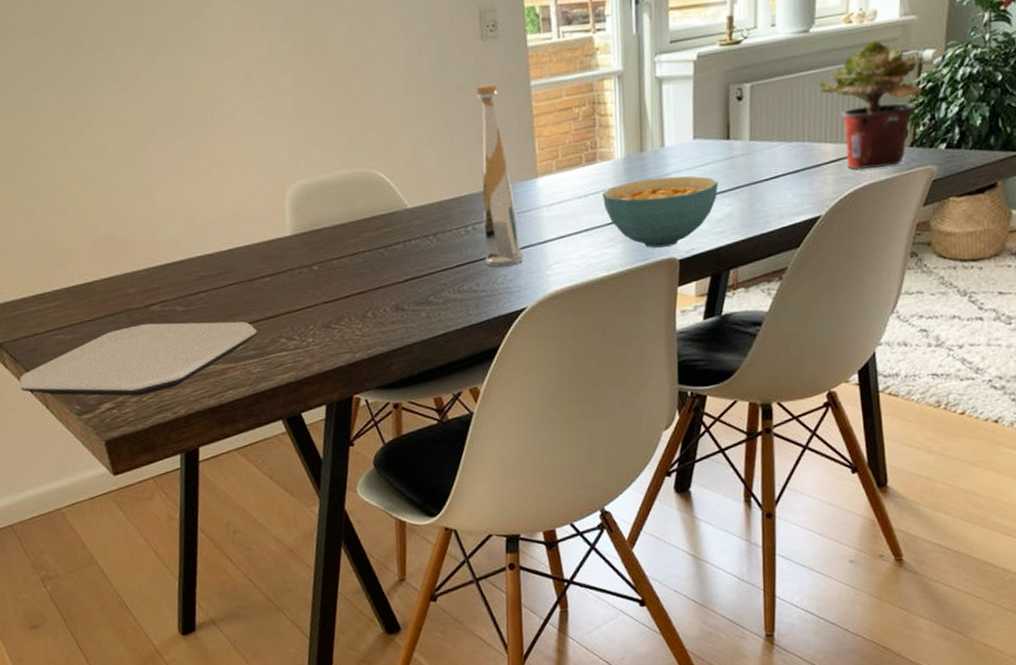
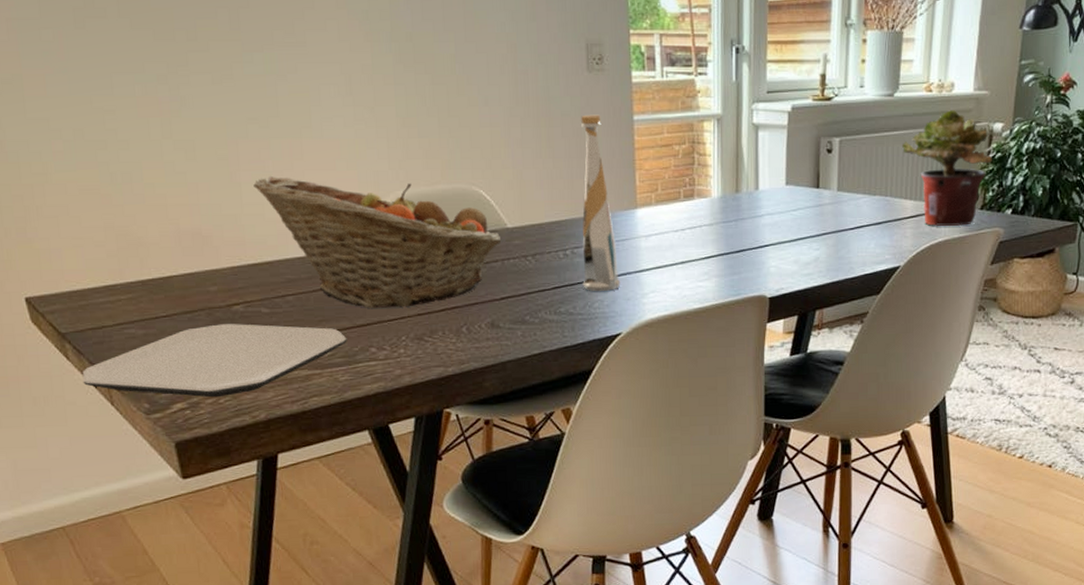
fruit basket: none [163,171,403,300] -> present [253,176,502,308]
cereal bowl: present [602,176,718,249] -> none [699,218,807,285]

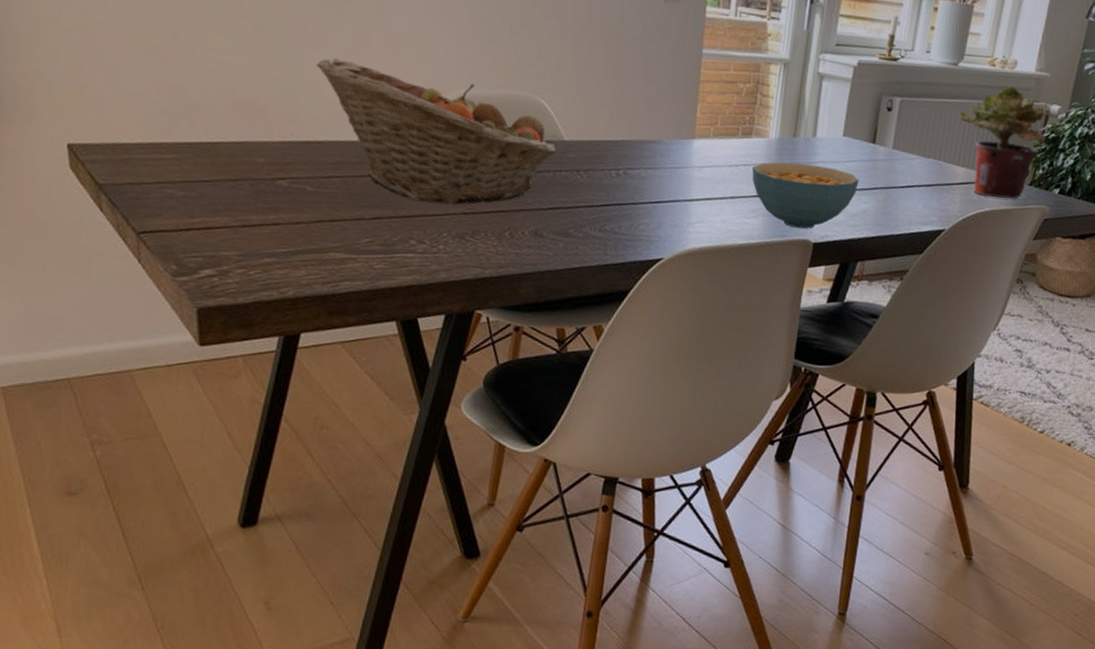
plate: present [82,324,347,398] -> none [112,196,388,269]
bottle: present [581,114,621,292] -> none [631,41,670,216]
cereal bowl: none [699,218,807,285] -> present [752,162,859,229]

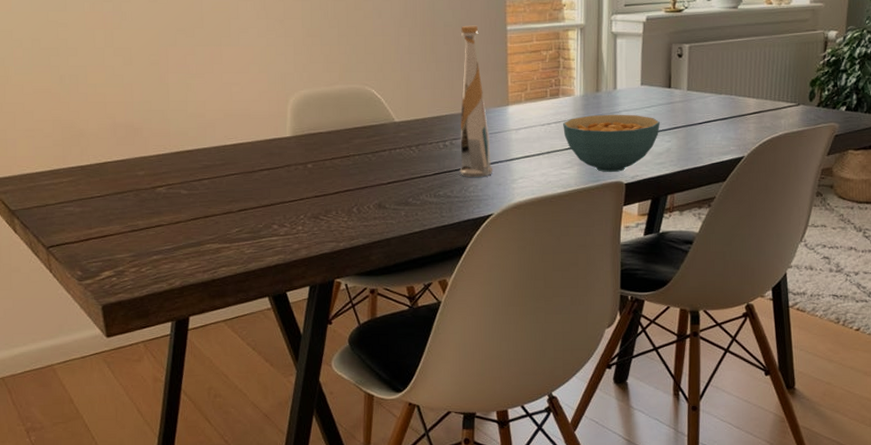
fruit basket: present [316,58,557,205] -> none [179,78,390,191]
bottle: none [631,41,670,216] -> present [459,25,493,178]
potted plant: present [959,86,1046,199] -> none [745,20,827,122]

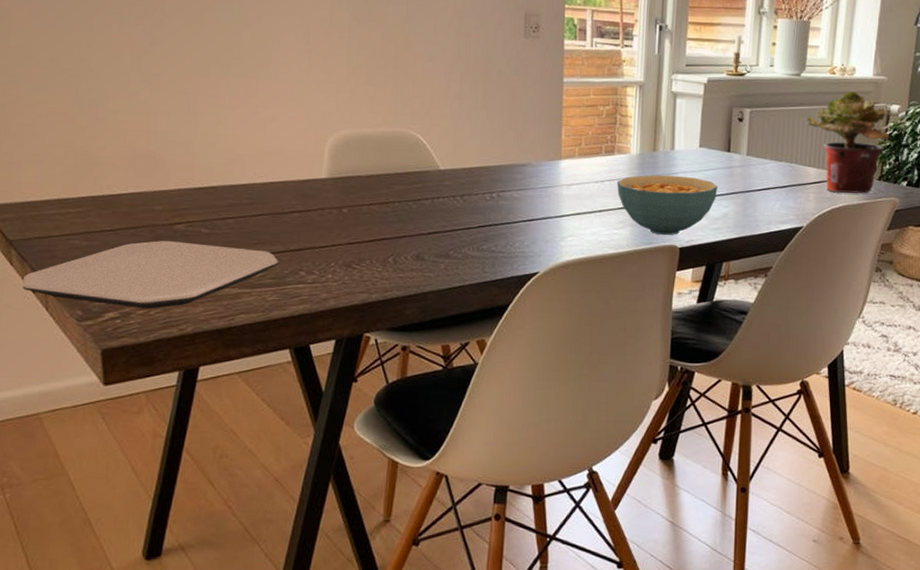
plate: none [27,203,253,267] -> present [22,241,279,309]
bottle: present [459,25,493,178] -> none [506,74,542,233]
potted plant: none [745,20,827,122] -> present [806,91,889,194]

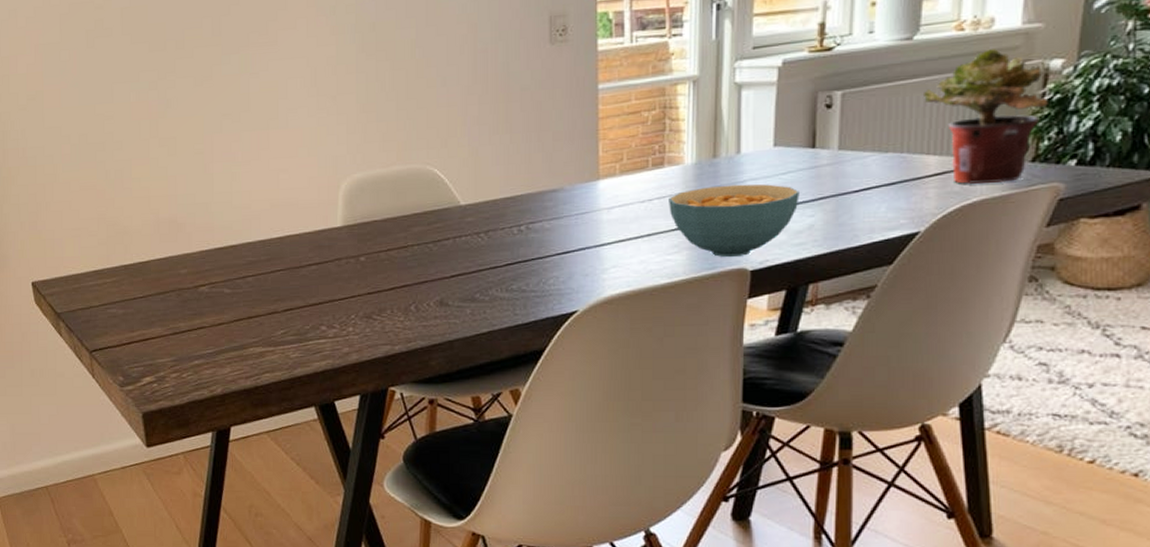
plate: present [22,241,279,309] -> none [71,303,300,372]

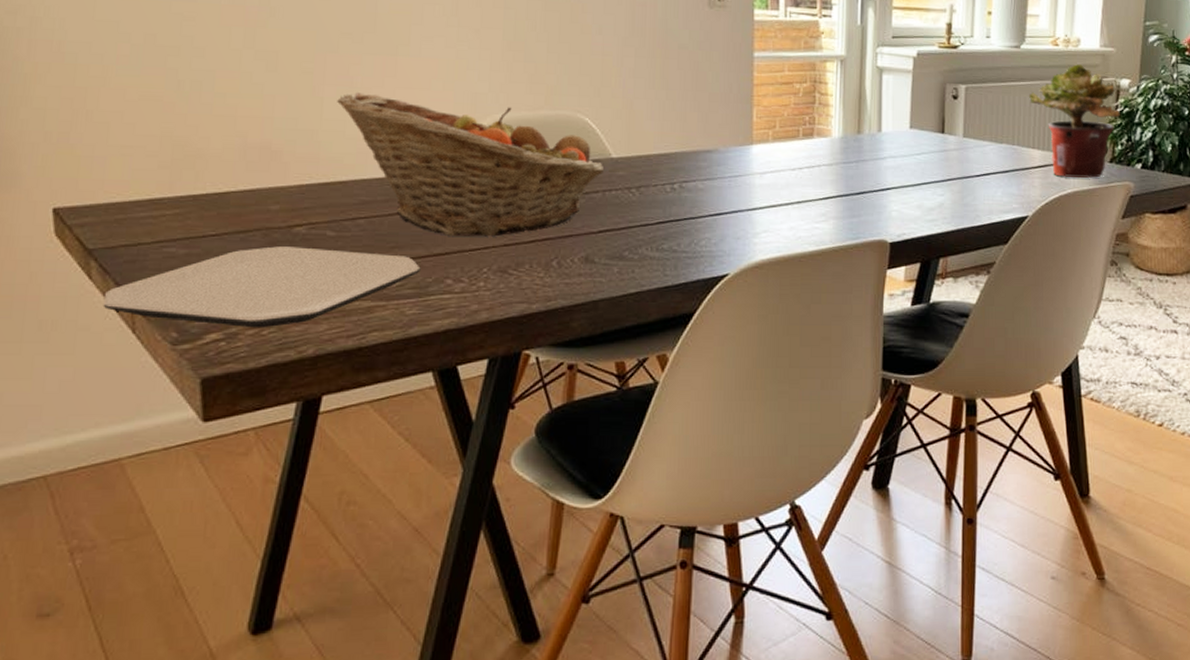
plate: none [71,303,300,372] -> present [103,246,421,328]
fruit basket: none [224,166,454,288] -> present [337,93,605,237]
cereal bowl: present [669,184,799,258] -> none [817,160,931,229]

